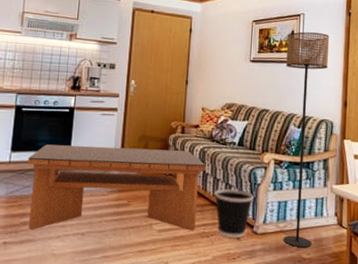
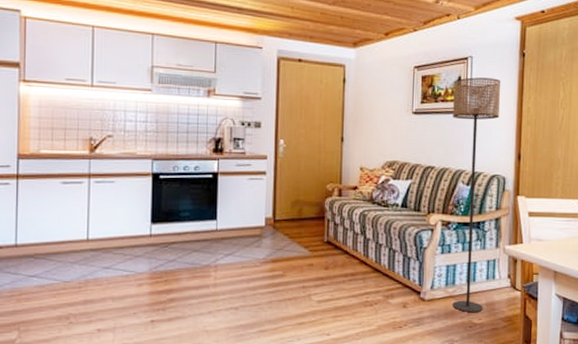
coffee table: present [28,144,206,231] -> none [170,214,367,307]
wastebasket: present [214,189,253,239] -> none [377,255,419,306]

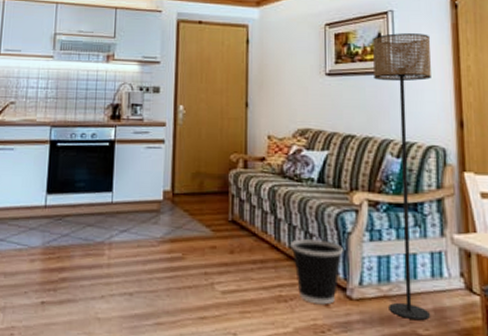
wastebasket: none [377,255,419,306] -> present [291,239,343,305]

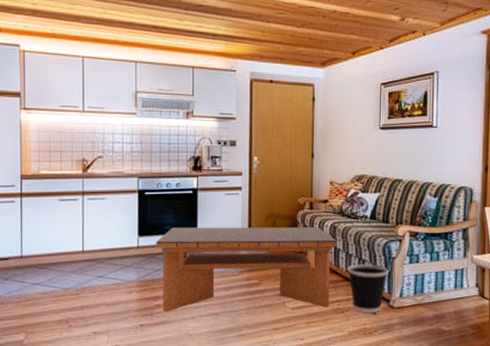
coffee table: none [65,185,277,294] -> present [156,227,337,313]
floor lamp: present [373,33,431,320] -> none [420,92,468,319]

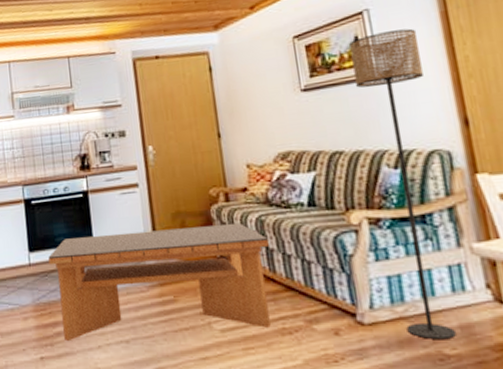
wastebasket: present [347,264,388,313] -> none [287,266,347,334]
floor lamp: none [420,92,468,319] -> present [349,28,456,339]

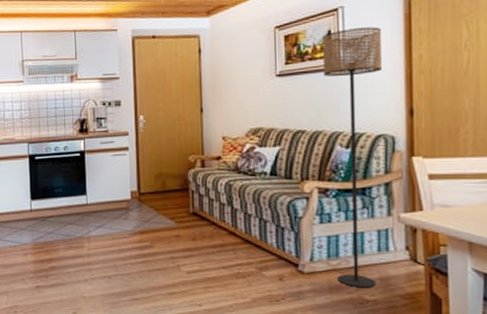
coffee table: present [48,224,271,342] -> none [47,186,234,275]

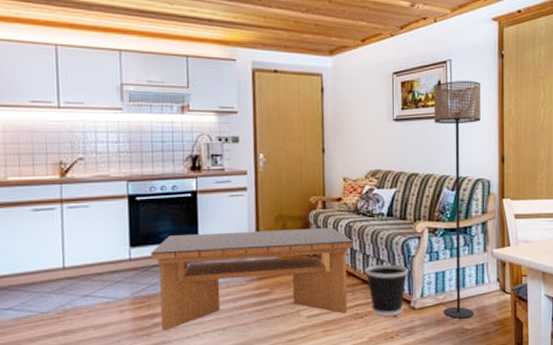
coffee table: none [47,186,234,275] -> present [151,228,353,332]
wastebasket: none [247,225,295,279] -> present [365,264,408,317]

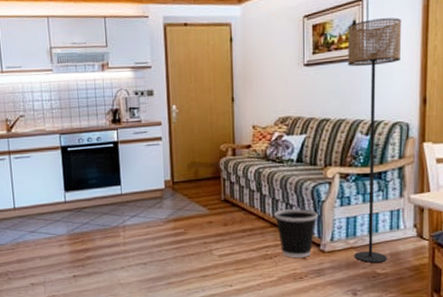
coffee table: present [151,228,353,332] -> none [82,174,263,264]

